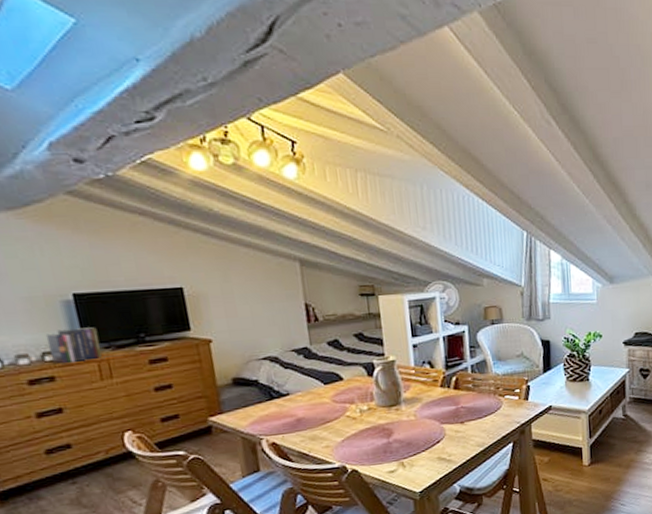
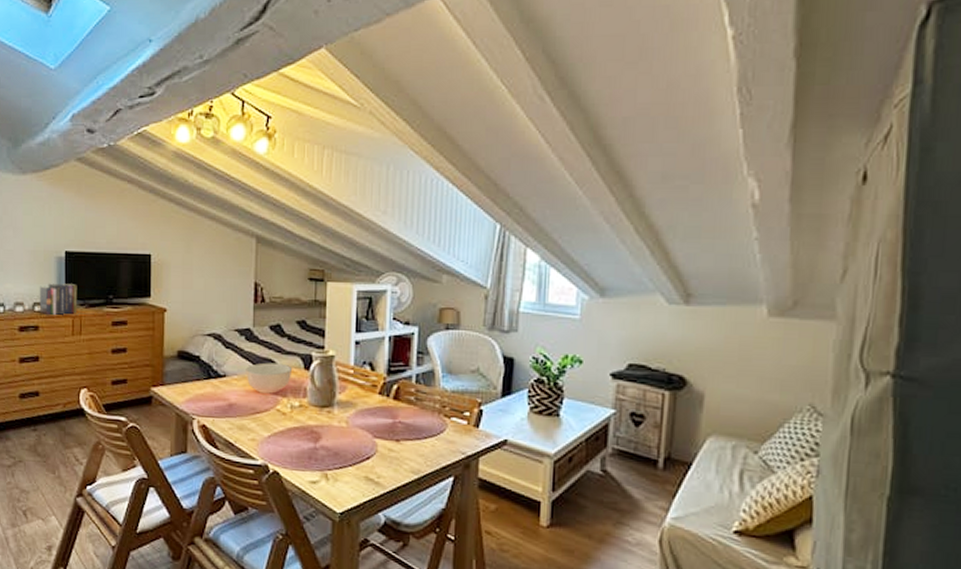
bowl: none [309,374,357,405] -> present [246,362,293,395]

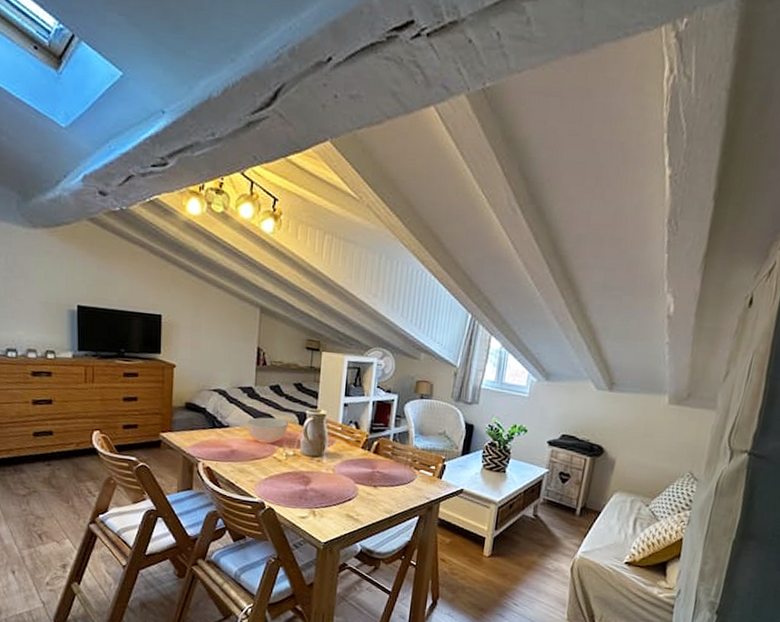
books: present [39,283,78,316] -> none [51,334,90,365]

